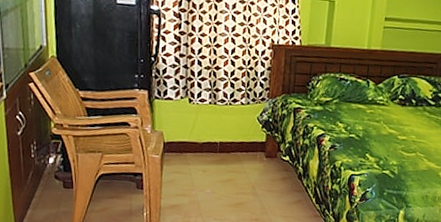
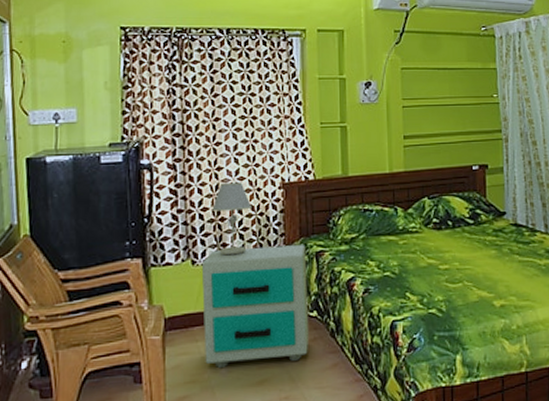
nightstand: none [194,93,286,193] -> present [201,245,309,369]
table lamp: none [209,36,243,100] -> present [212,182,251,255]

